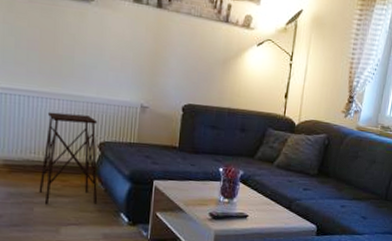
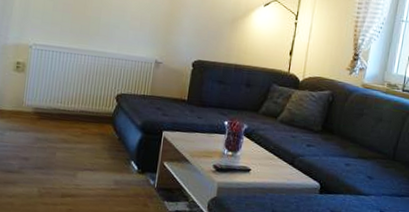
side table: present [39,112,98,205] -> none [61,66,117,152]

